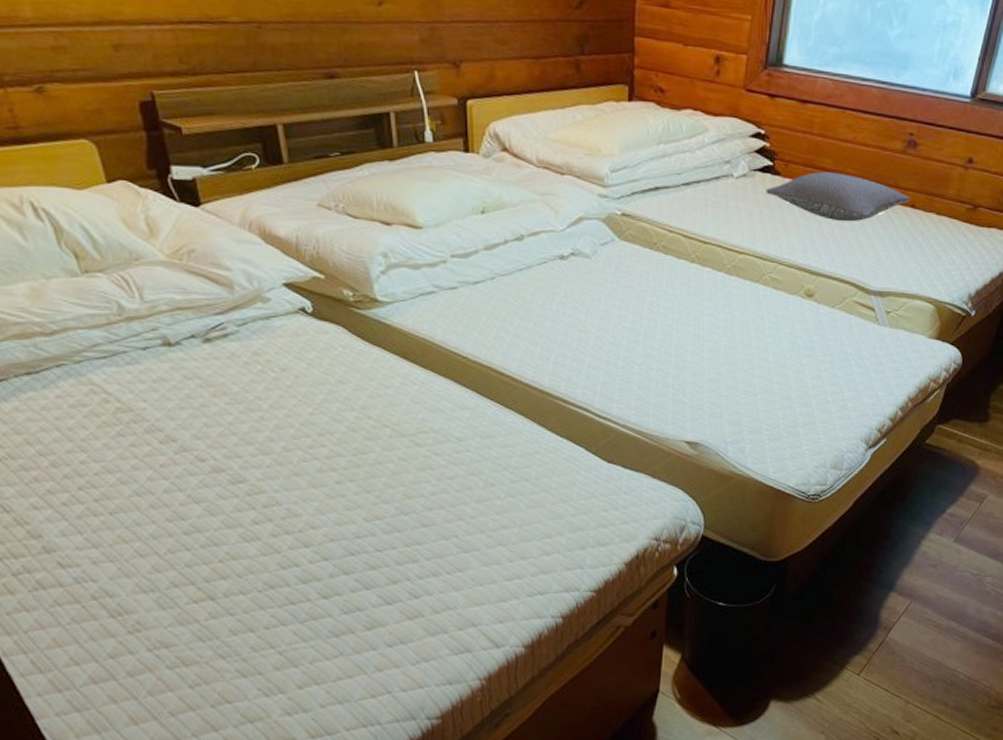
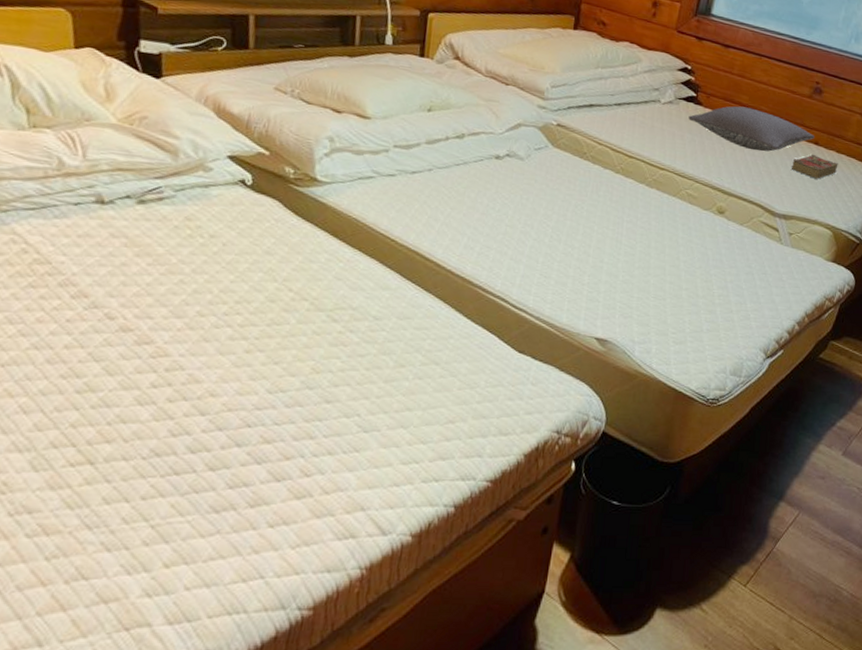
book: none [885,219,939,248] -> present [791,154,838,179]

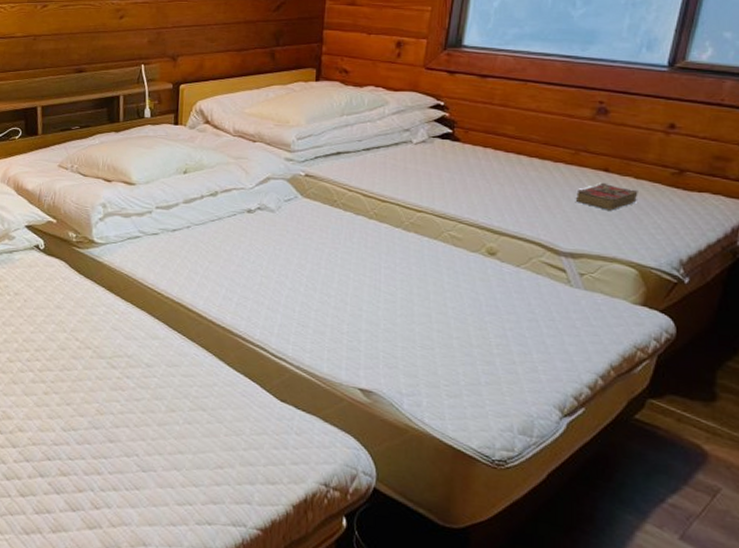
pillow: present [688,106,815,152] -> none [445,138,604,185]

